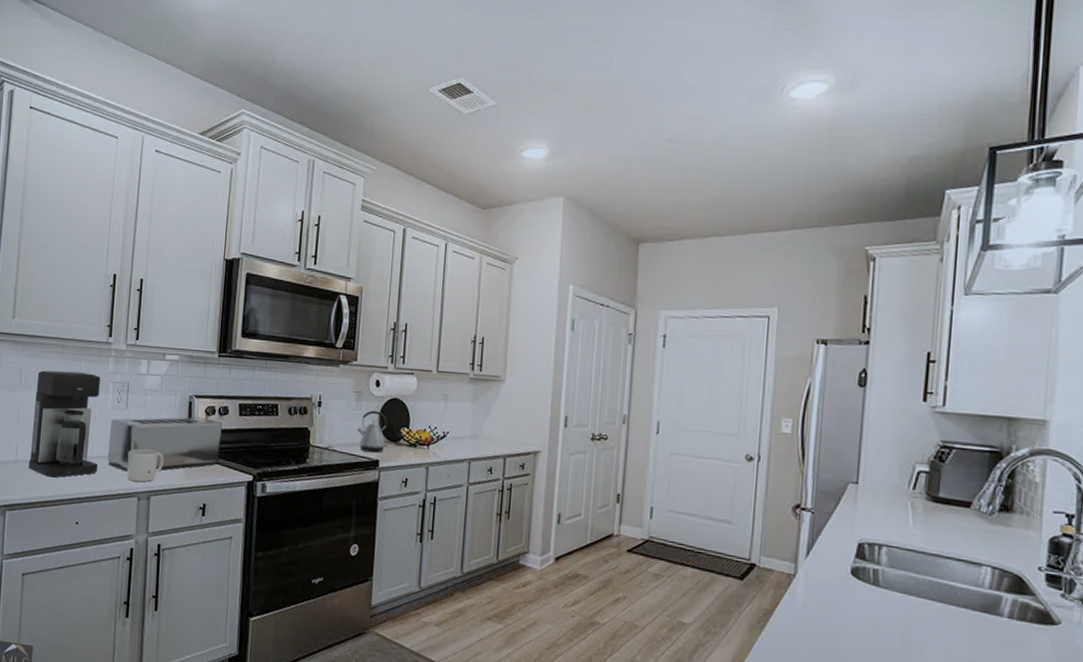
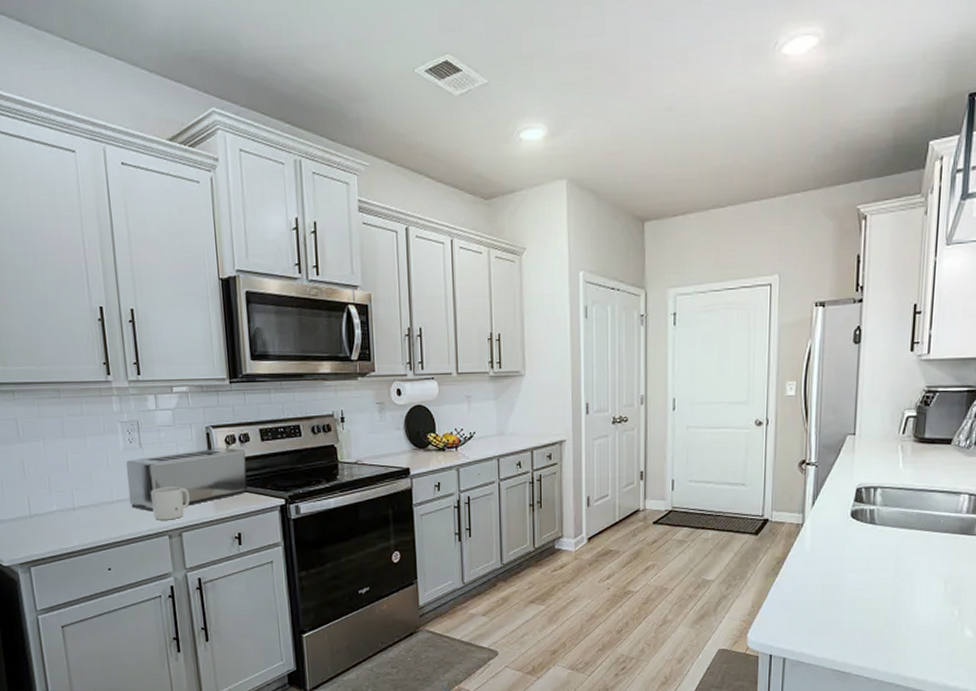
coffee maker: present [28,370,101,478] -> none [35,416,121,528]
kettle: present [357,410,387,454] -> none [384,419,416,462]

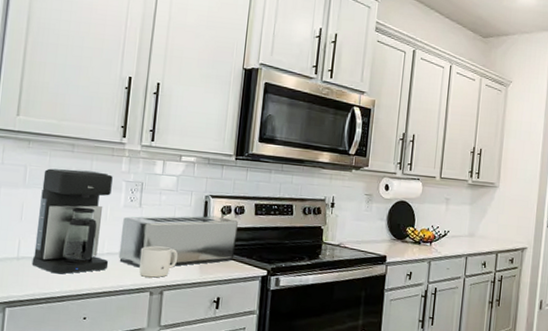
coffee maker: none [35,416,121,528] -> present [31,168,113,274]

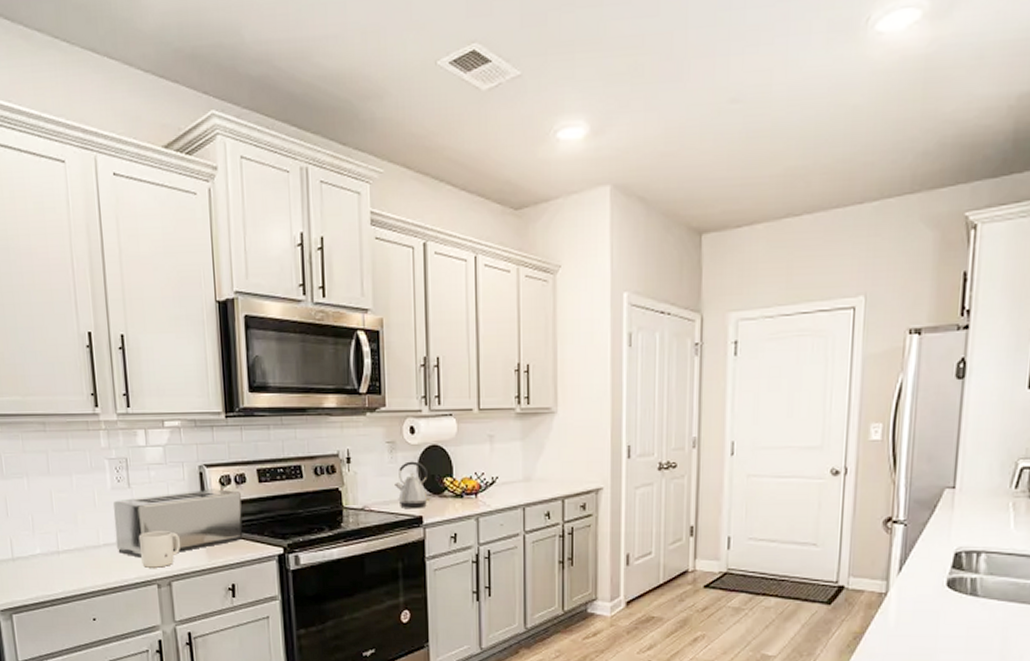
coffee maker: present [31,168,113,274] -> none [19,451,108,573]
kettle: none [367,211,395,250] -> present [395,461,430,510]

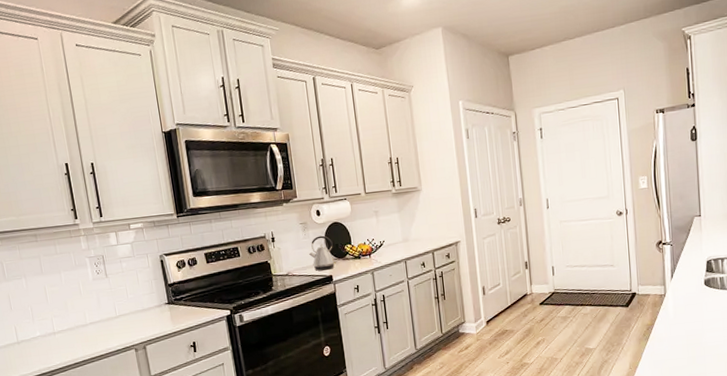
toaster: present [113,489,243,558] -> none [95,271,198,330]
mug: present [138,531,181,568] -> none [117,307,151,337]

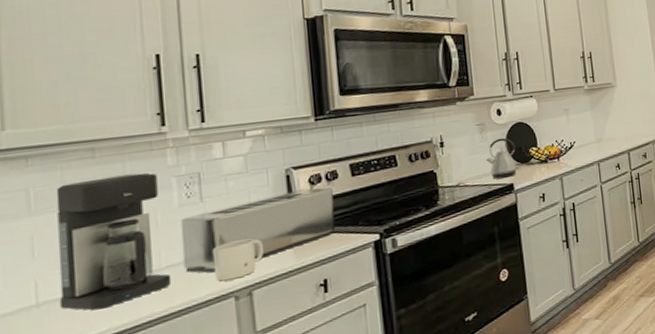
coffee maker: none [18,254,94,350] -> present [56,173,172,311]
toaster: none [95,271,198,330] -> present [181,188,336,273]
mug: none [117,307,151,337] -> present [212,238,265,282]

